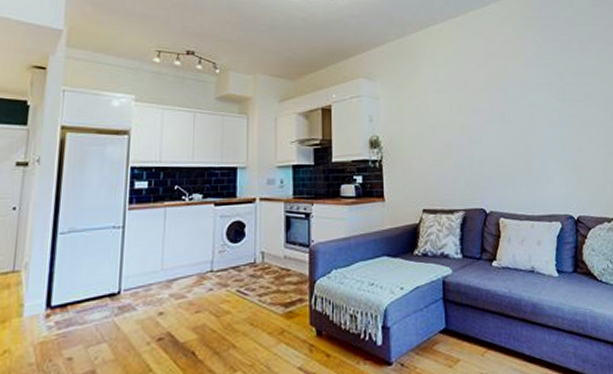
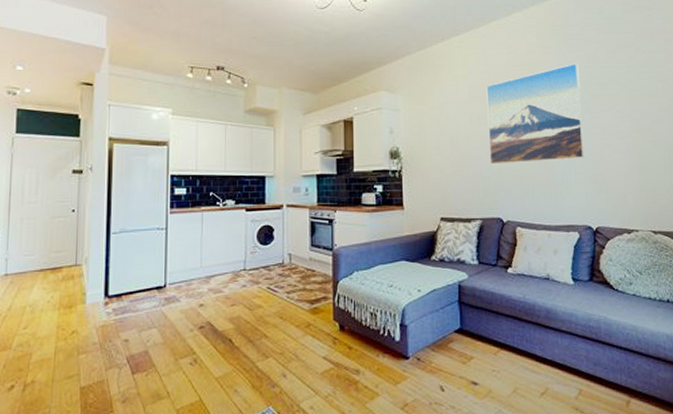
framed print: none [465,53,564,154] -> present [486,62,586,165]

